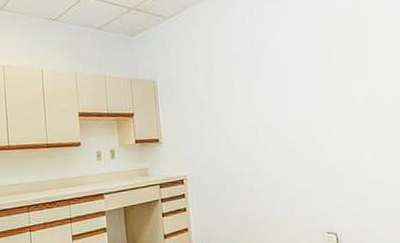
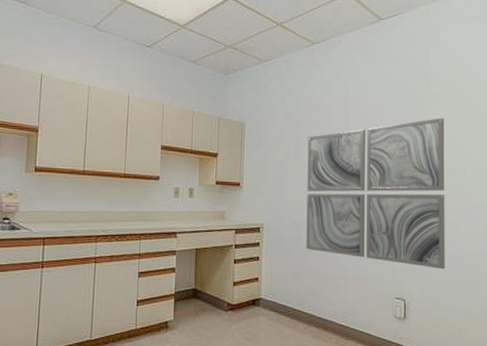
wall art: none [220,49,374,200] -> present [306,117,445,270]

